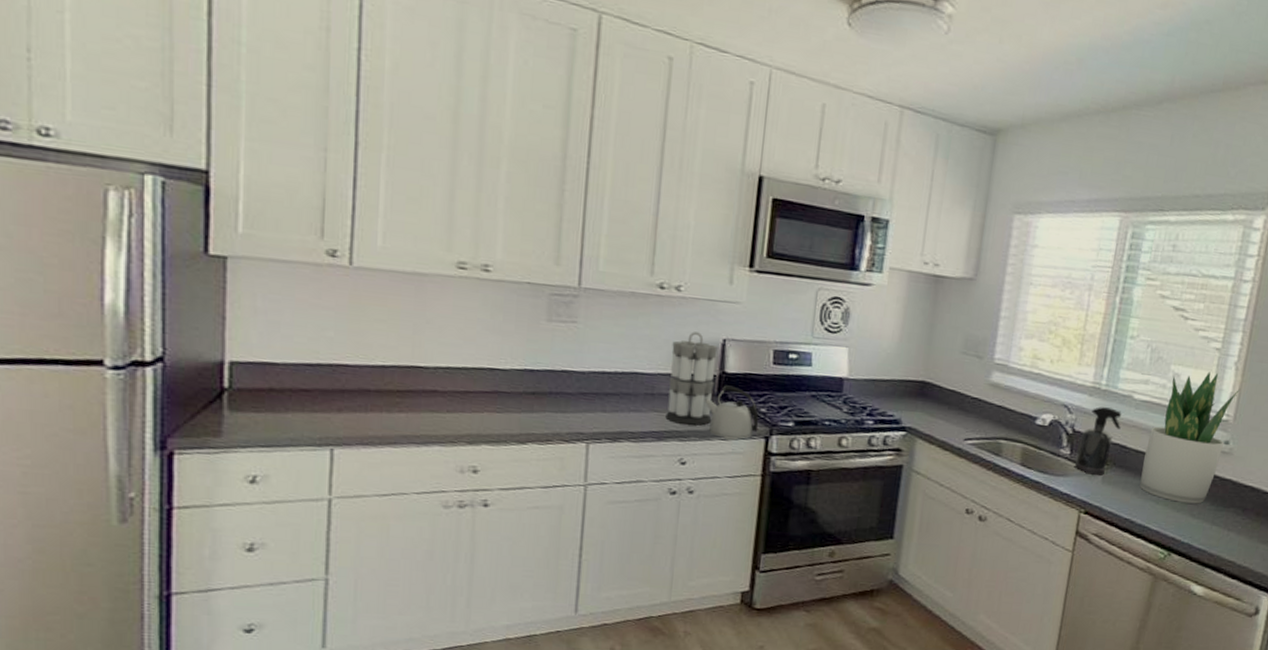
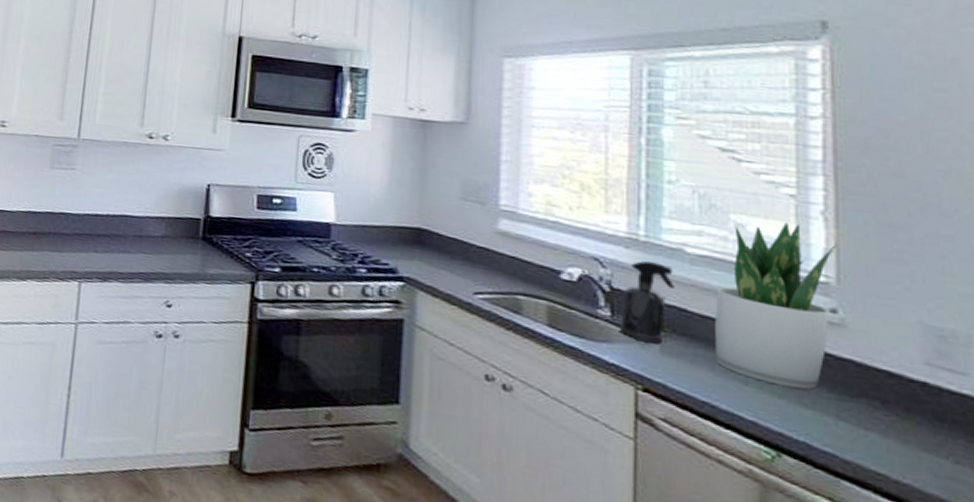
spice rack: present [665,332,718,426] -> none [152,177,202,268]
kettle: present [704,385,759,441] -> none [189,228,244,285]

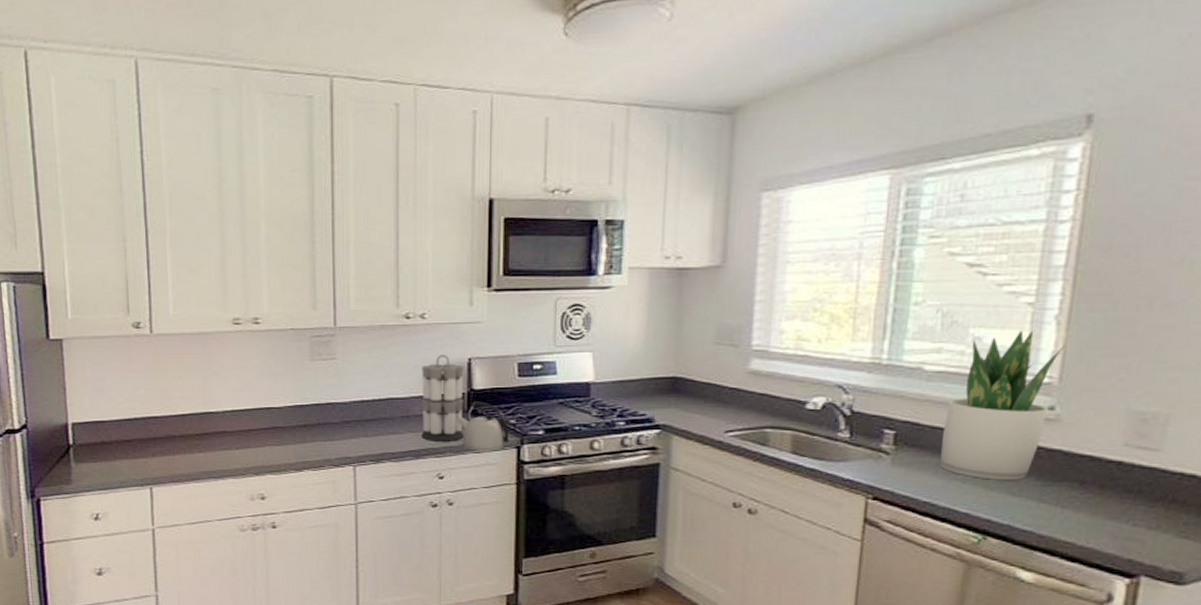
spice rack: none [152,177,202,268] -> present [421,355,464,441]
kettle: none [189,228,244,285] -> present [455,401,510,452]
spray bottle: present [619,261,675,344] -> none [855,383,910,457]

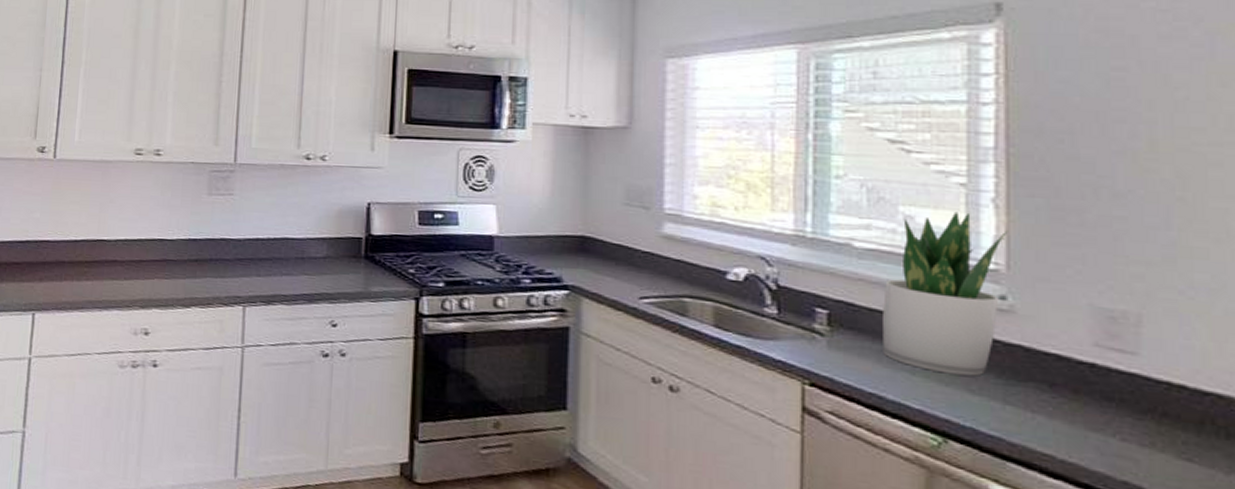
spice rack: present [421,355,464,441] -> none [315,197,363,288]
kettle: present [455,401,510,452] -> none [352,247,408,302]

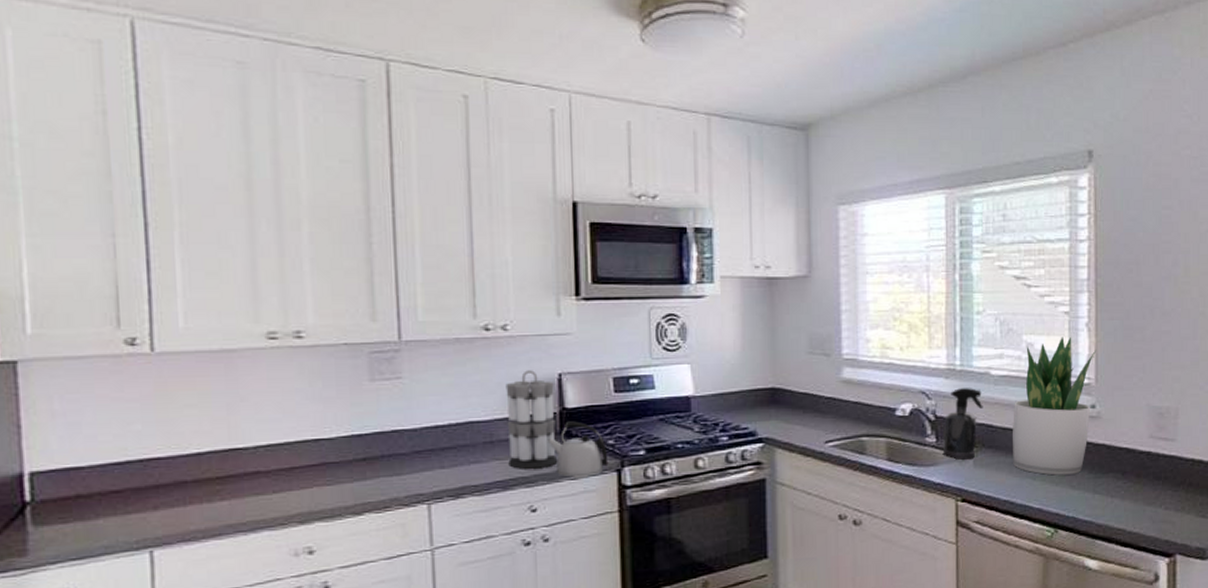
spice rack: none [315,197,363,288] -> present [505,370,558,469]
kettle: none [352,247,408,302] -> present [547,421,609,479]
spray bottle: none [785,258,842,339] -> present [942,388,983,460]

